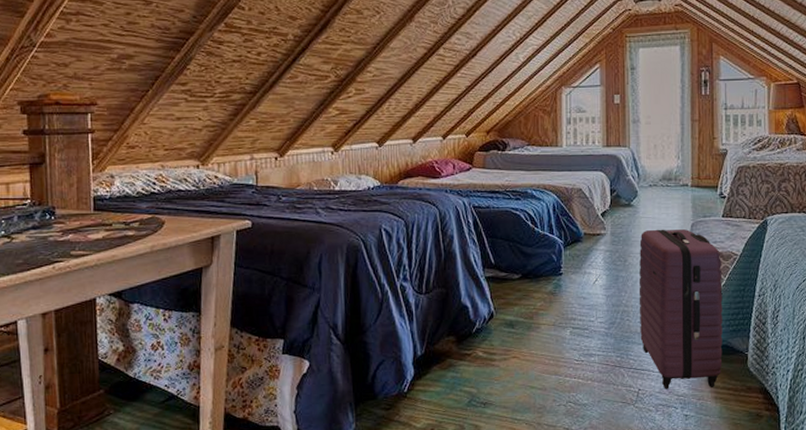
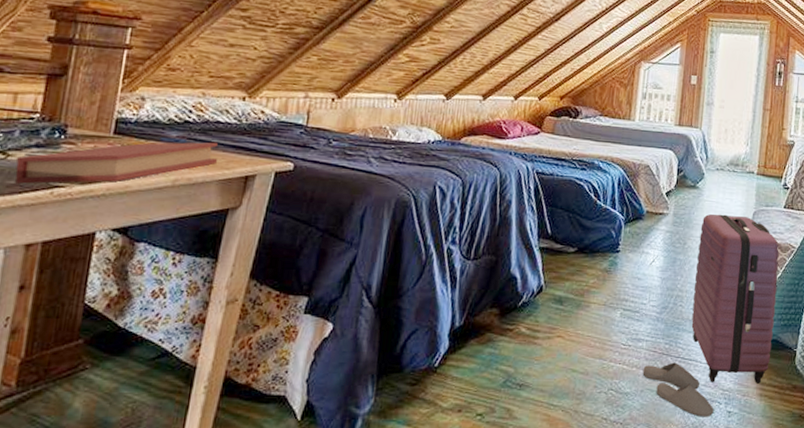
book: none [20,209,185,262] -> present [15,142,218,184]
slippers: none [598,373,671,422] -> present [642,362,714,417]

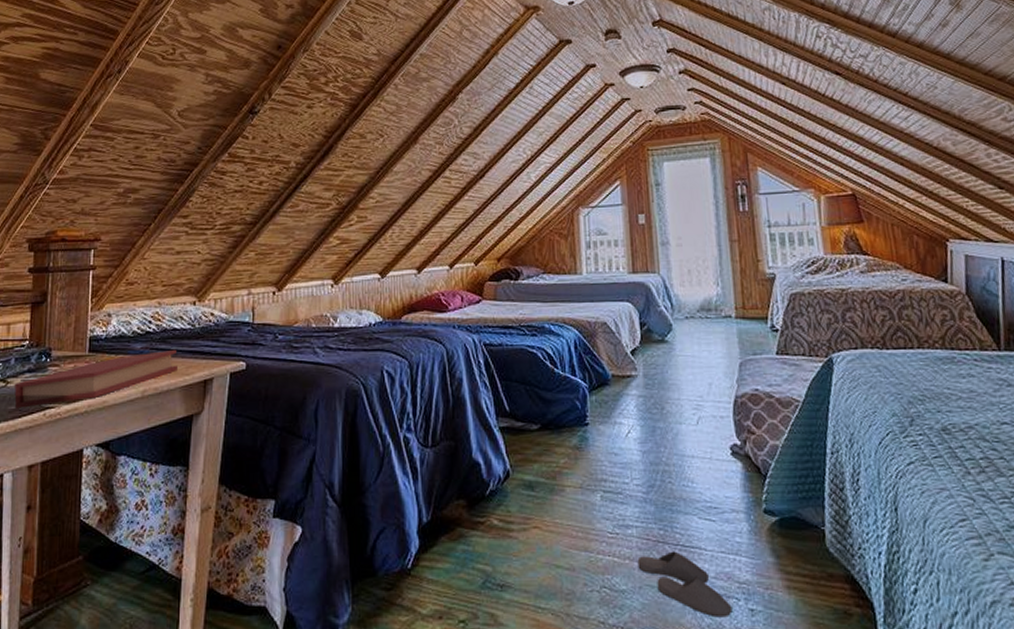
suitcase: present [691,214,779,384] -> none [678,369,793,574]

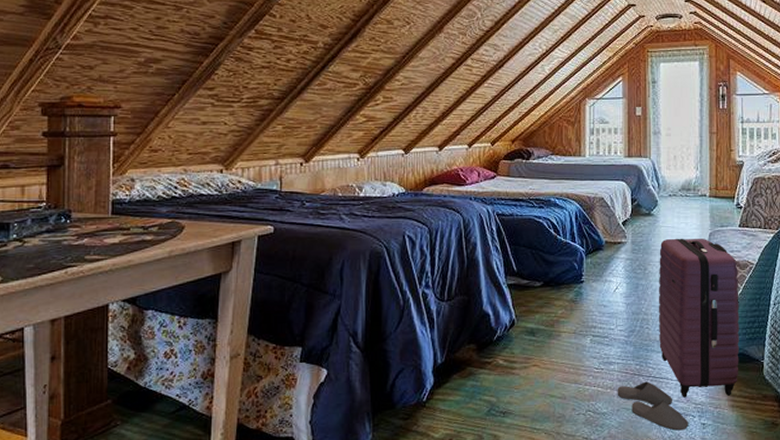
book: present [14,349,177,408] -> none [33,213,205,267]
suitcase: none [678,369,793,574] -> present [658,238,739,398]

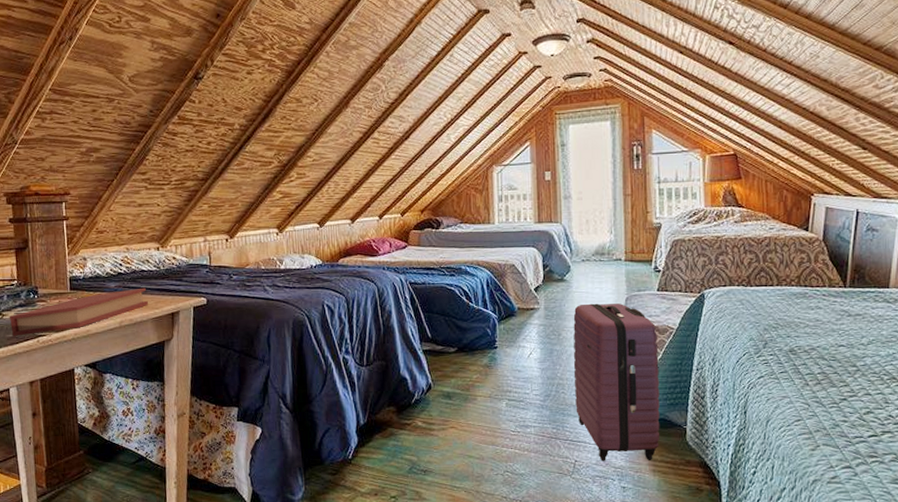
book: none [33,213,205,267] -> present [10,287,148,336]
slippers: present [617,381,689,431] -> none [534,444,608,493]

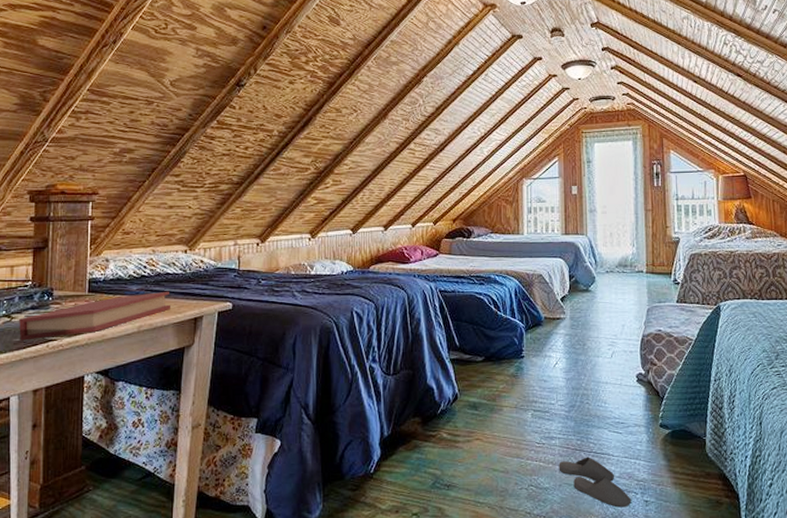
slippers: none [534,444,608,493] -> present [559,457,631,508]
suitcase: present [573,303,660,461] -> none [597,314,681,474]

